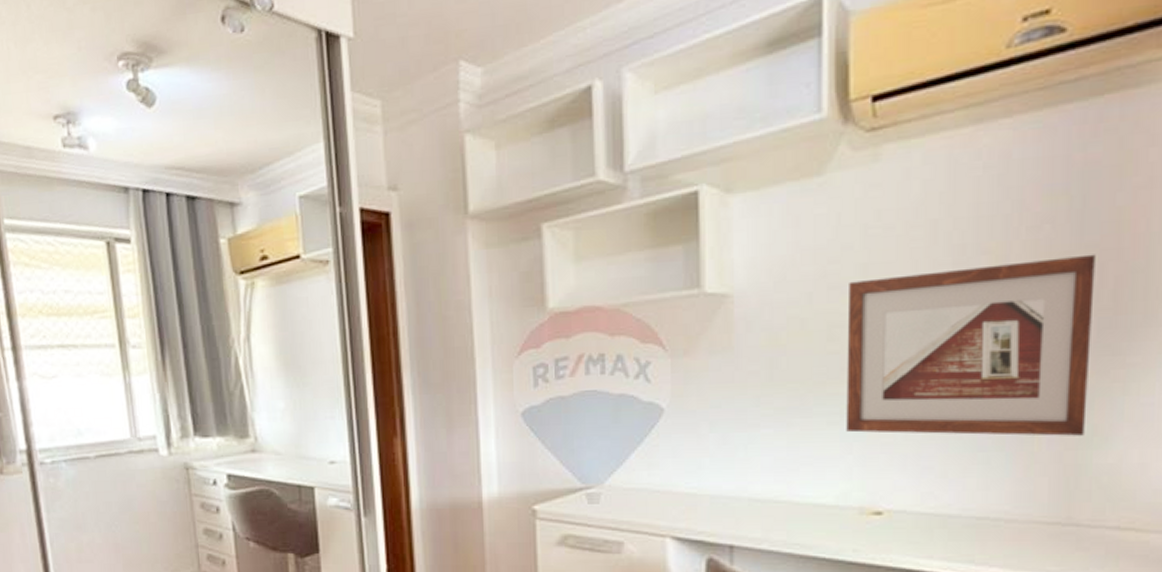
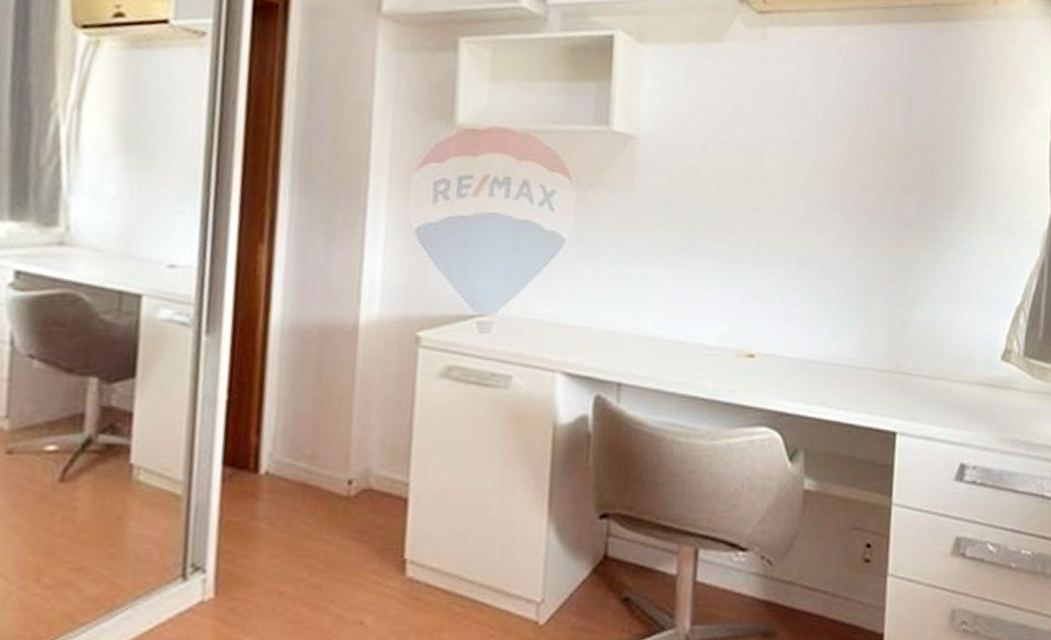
picture frame: present [846,254,1096,436] -> none [728,140,918,296]

